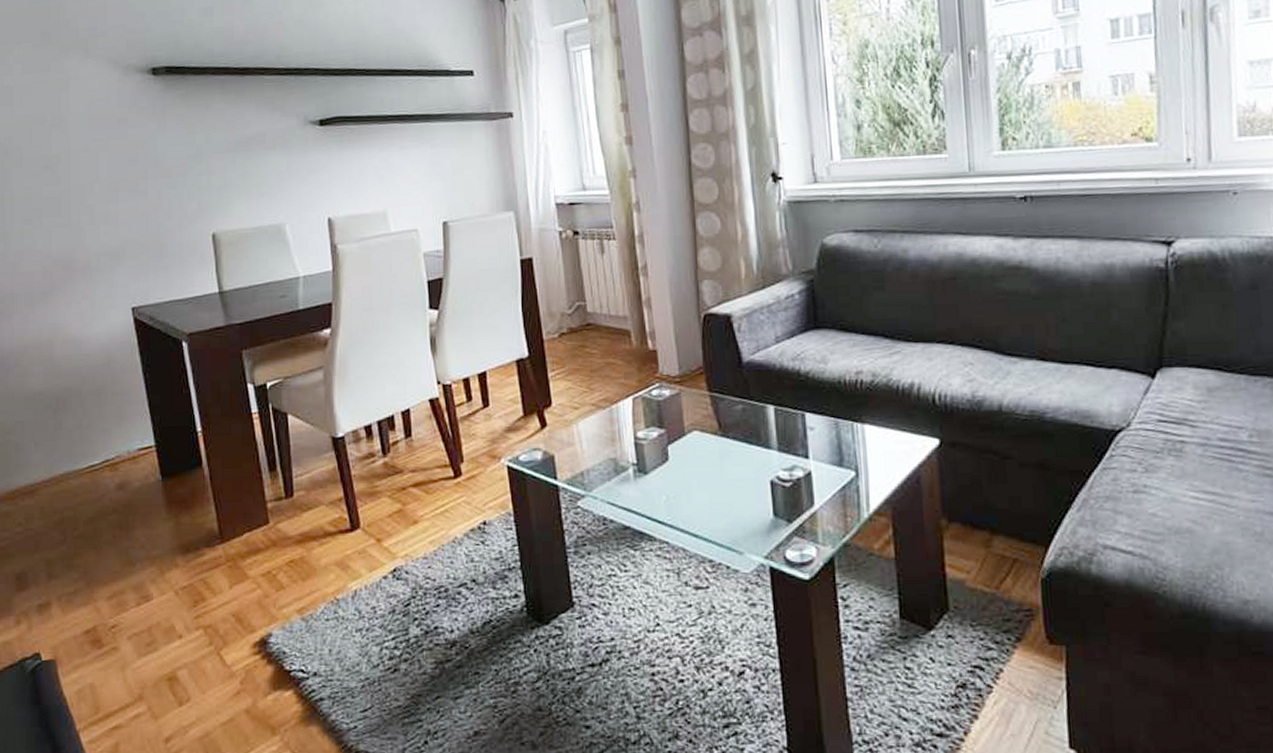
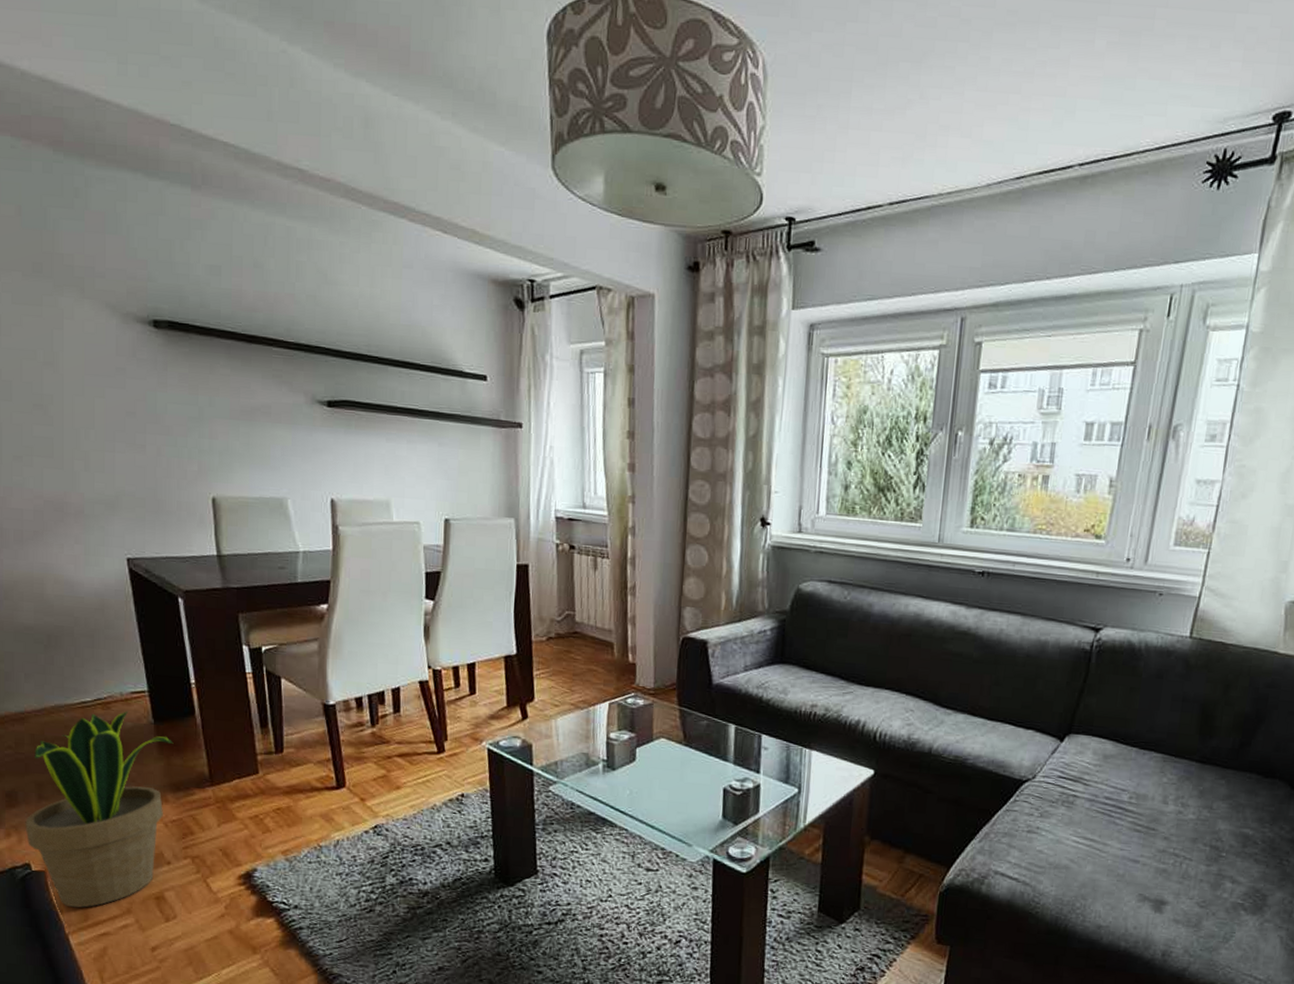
potted plant: none [35,470,182,700] -> present [25,711,174,908]

